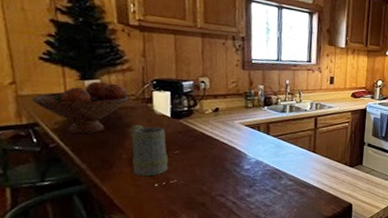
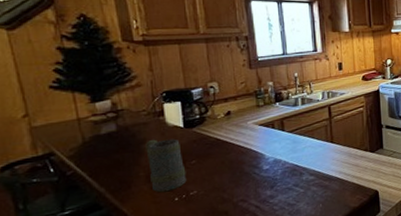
fruit bowl: present [32,81,129,134] -> none [45,101,141,158]

